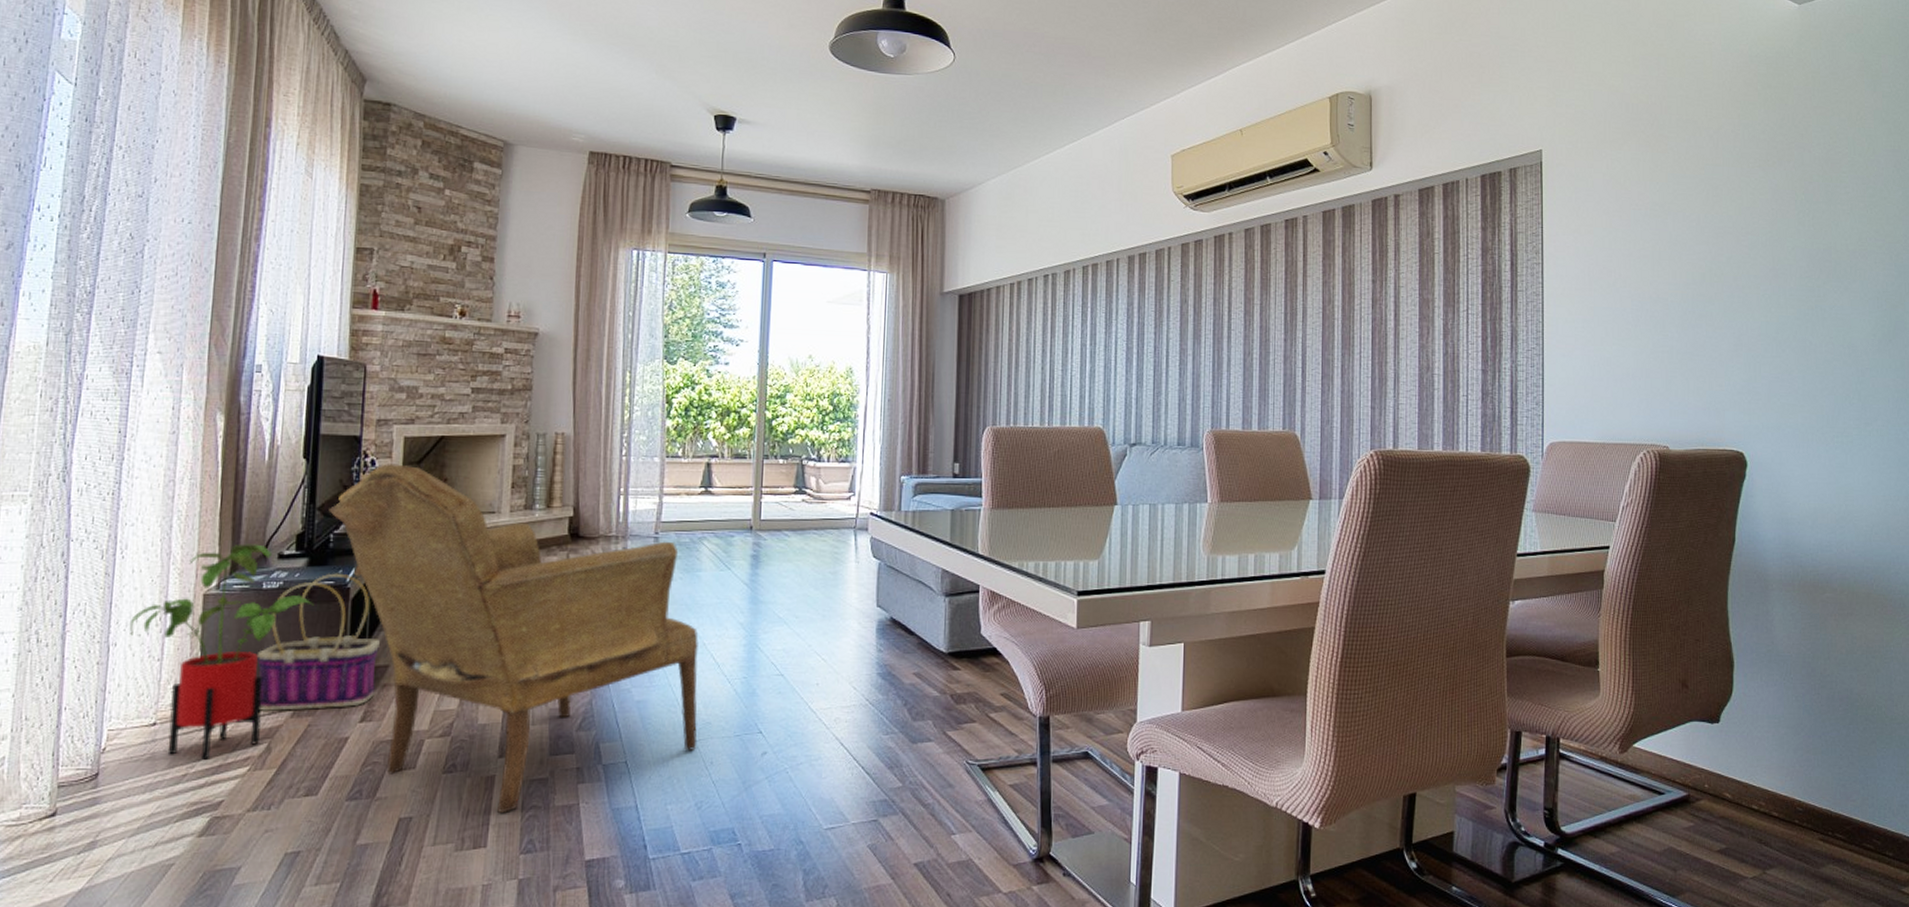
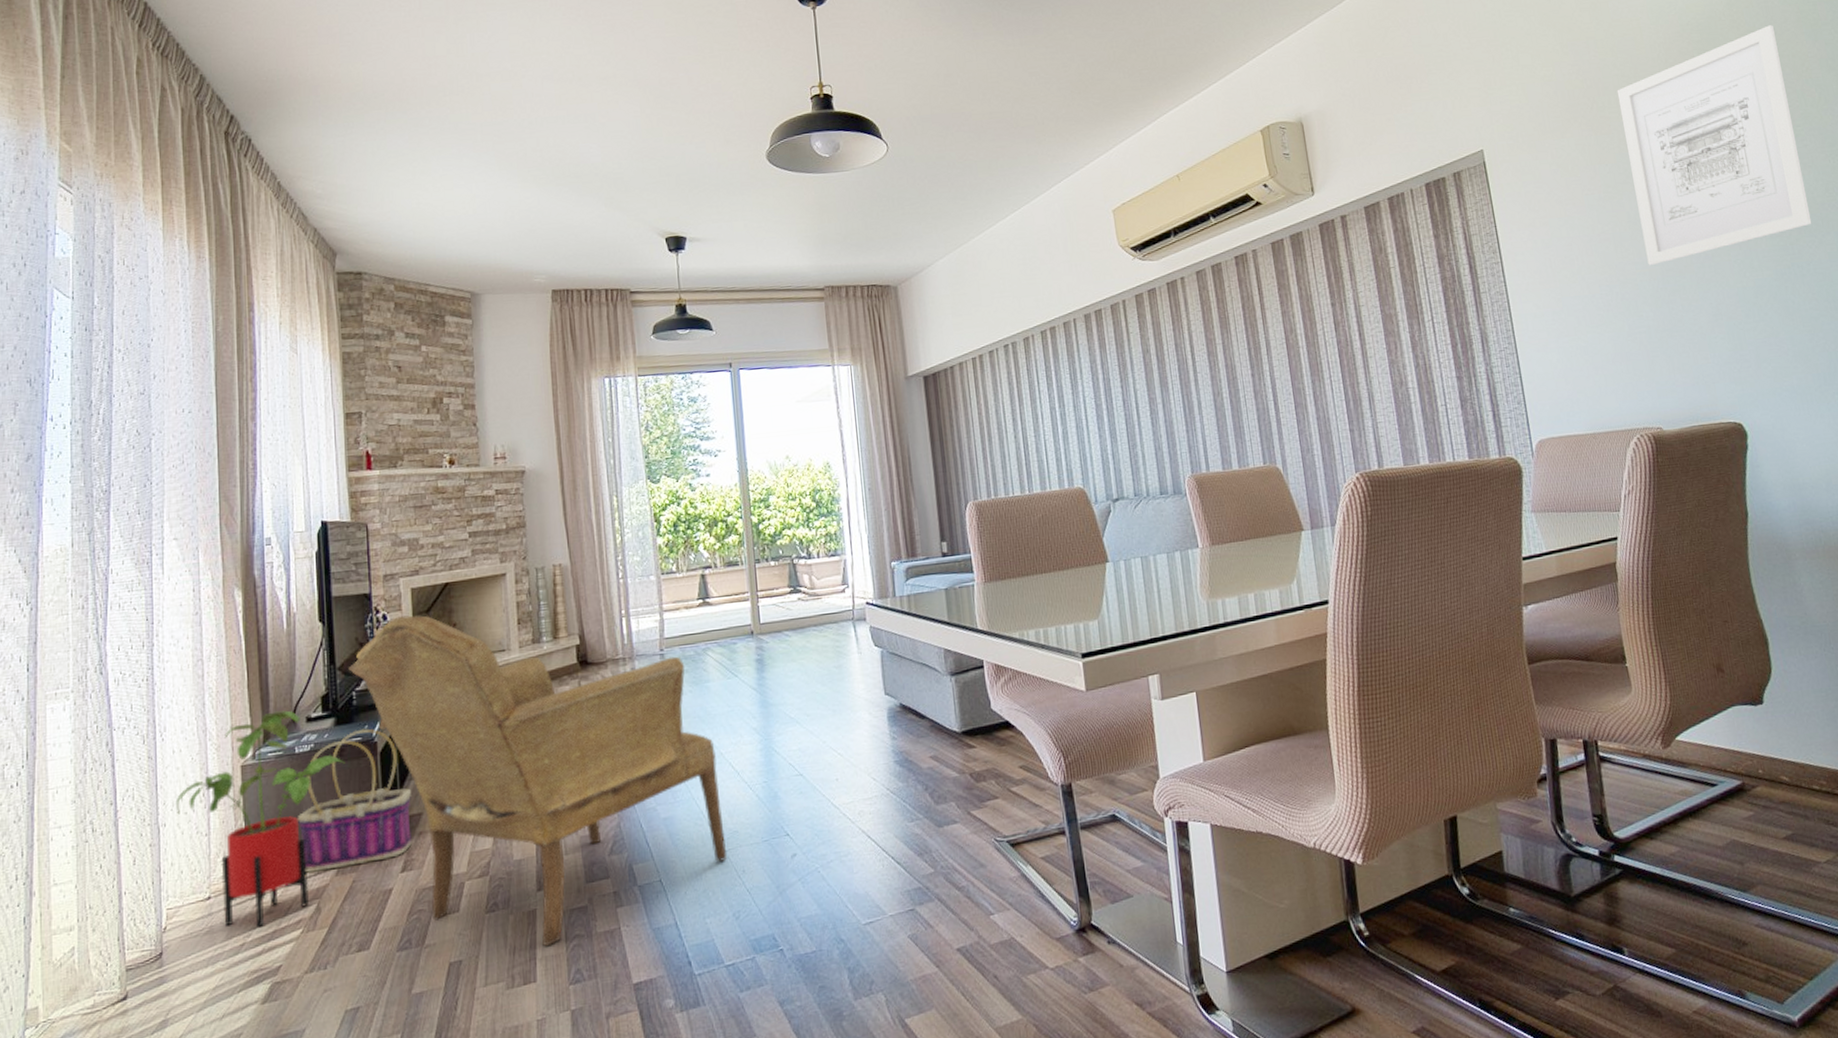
wall art: none [1679,69,1841,288] -> present [1616,25,1812,265]

